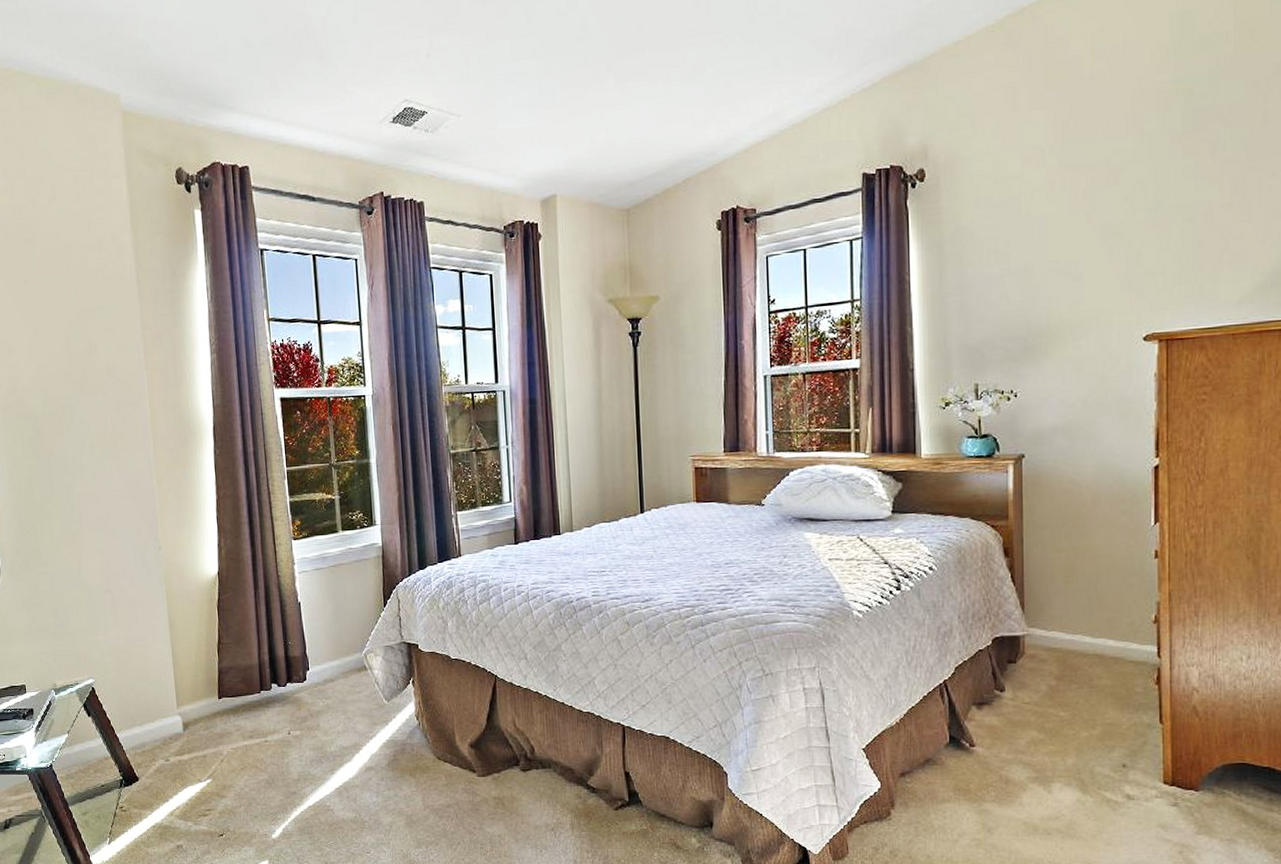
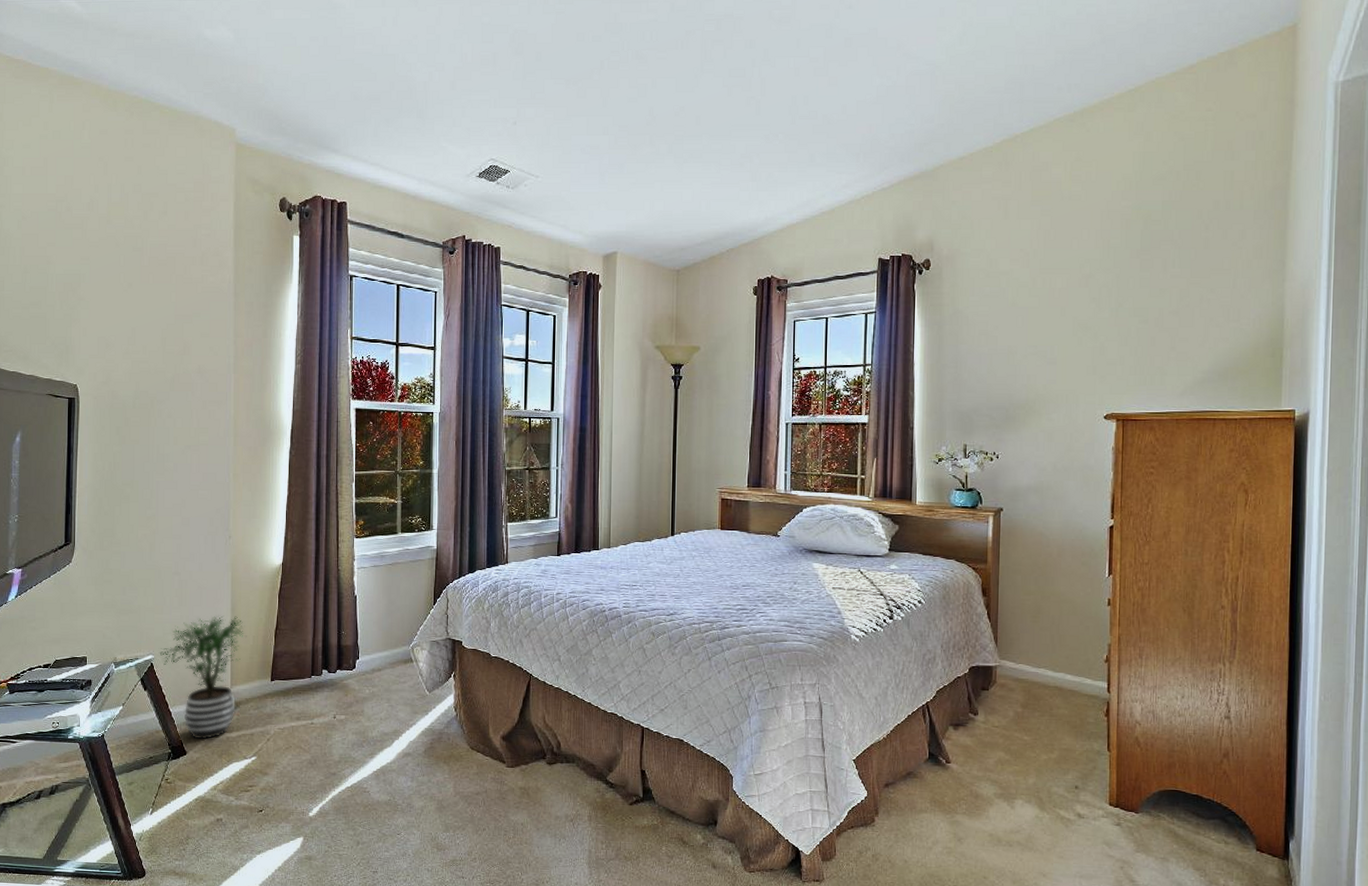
potted plant: none [98,632,189,764] -> present [158,615,247,740]

